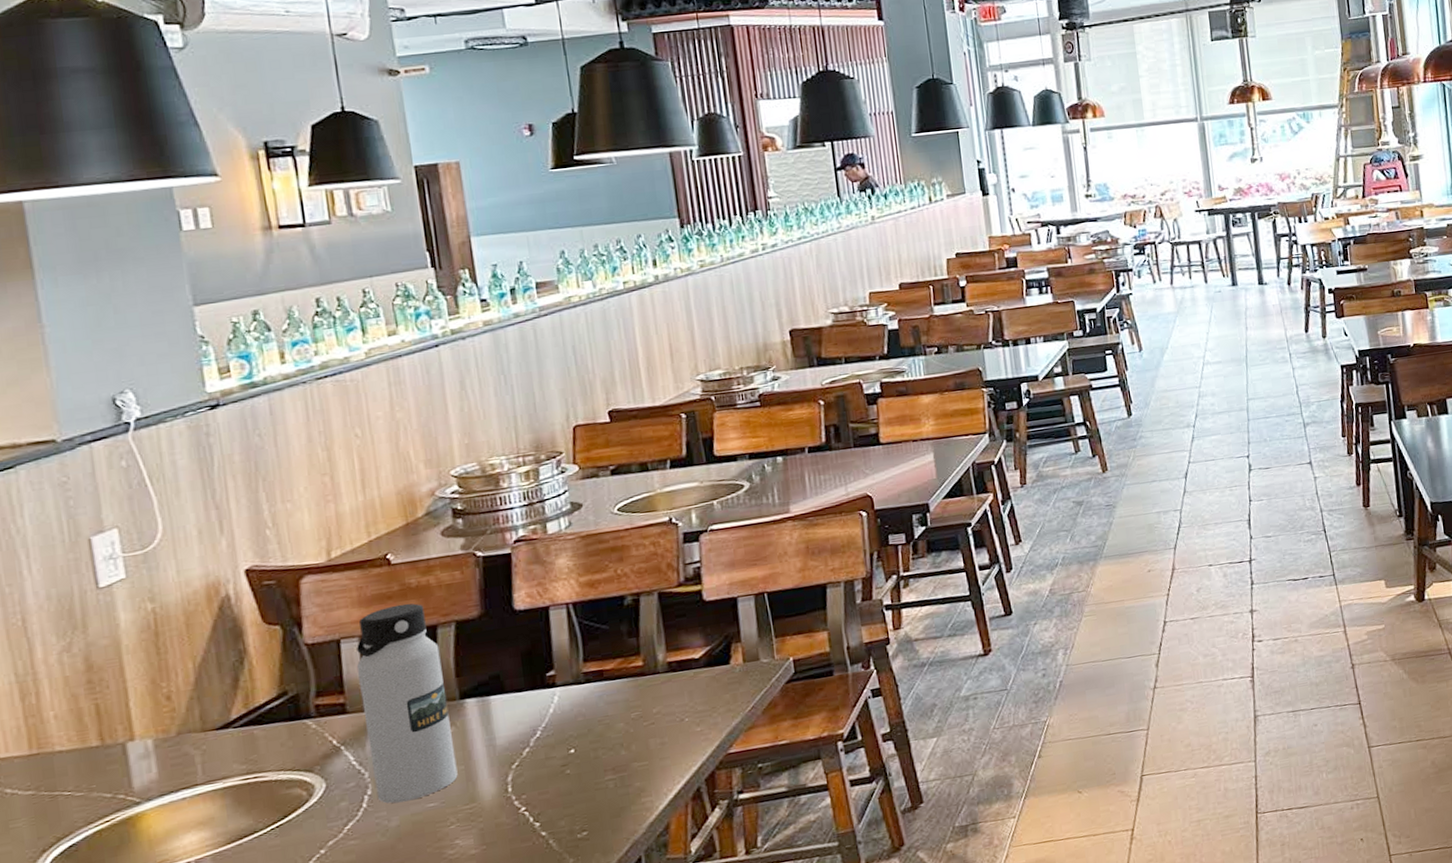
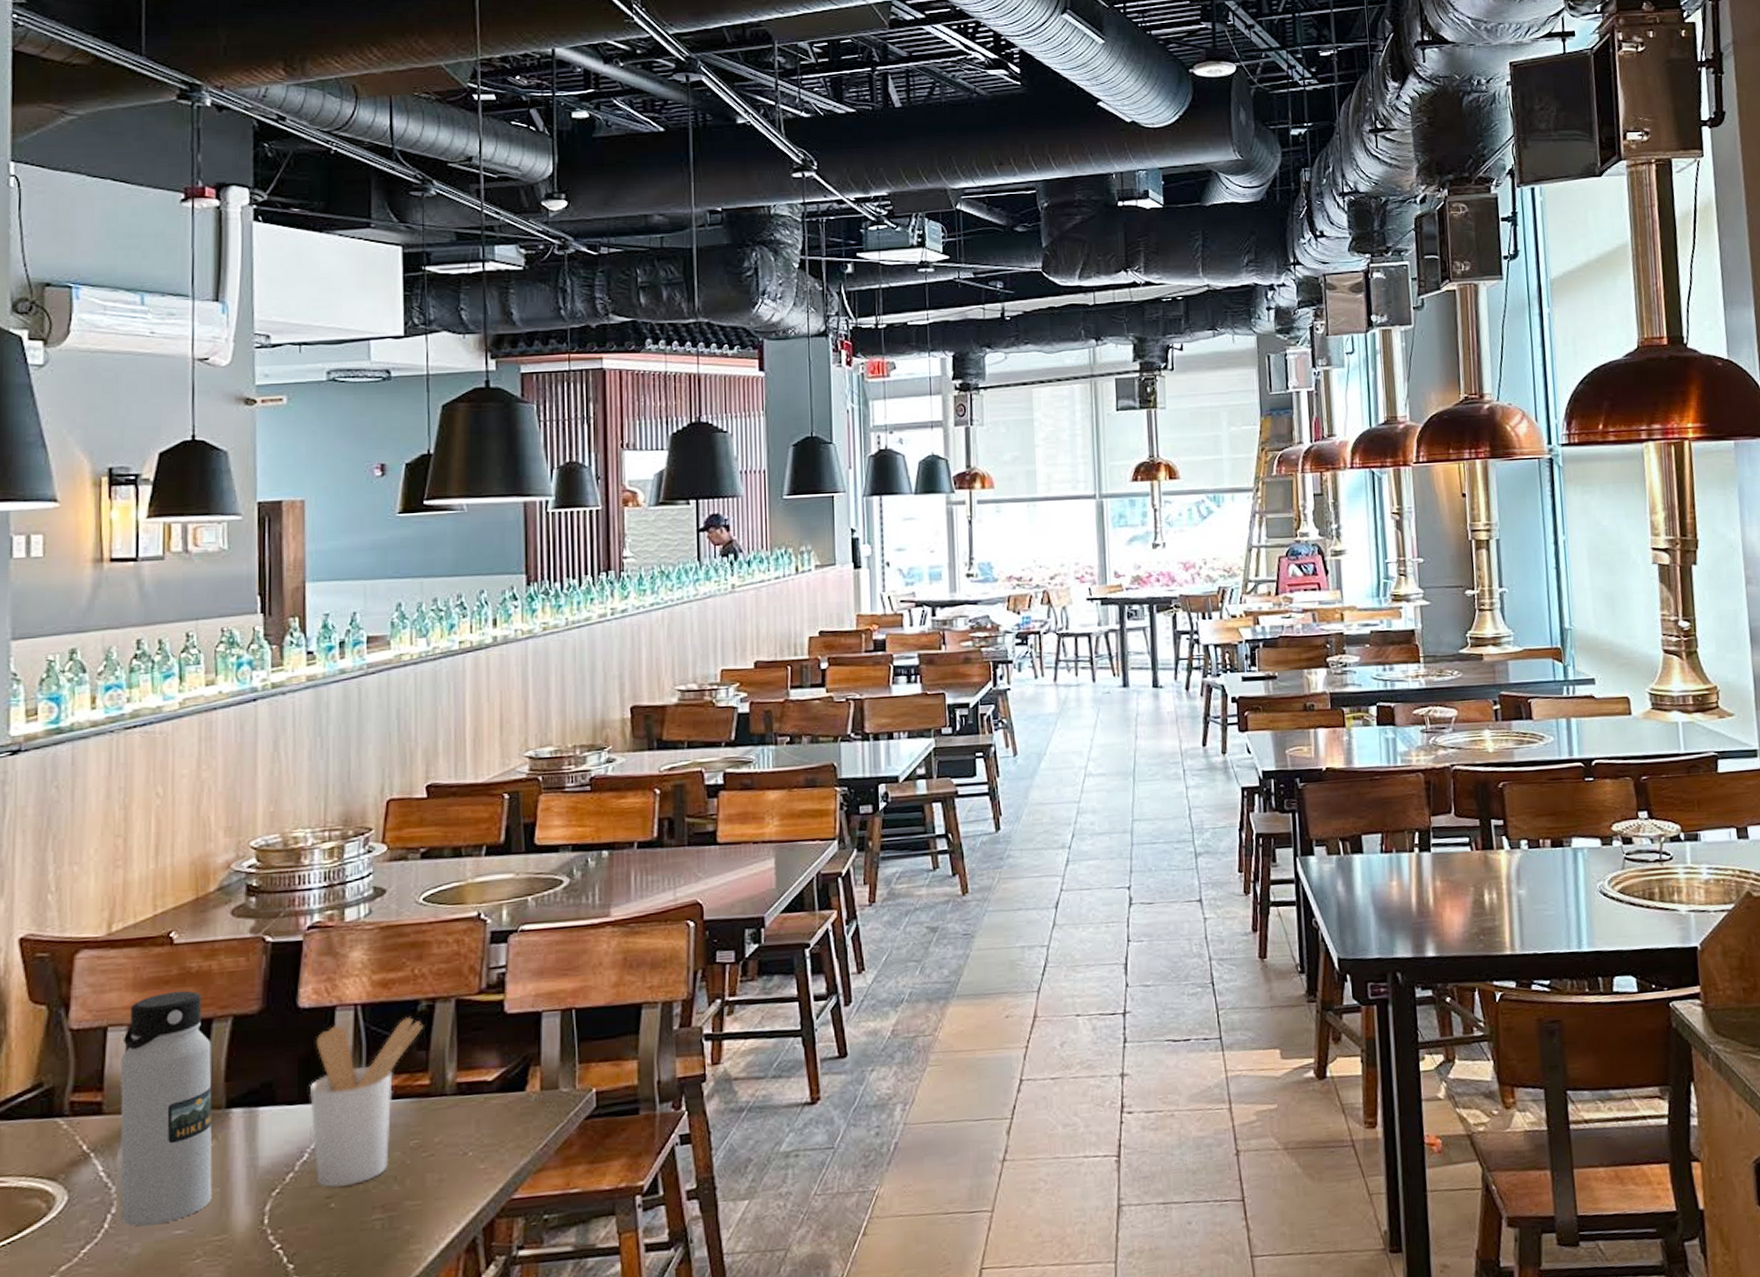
utensil holder: none [534,610,632,757] -> present [310,1017,424,1188]

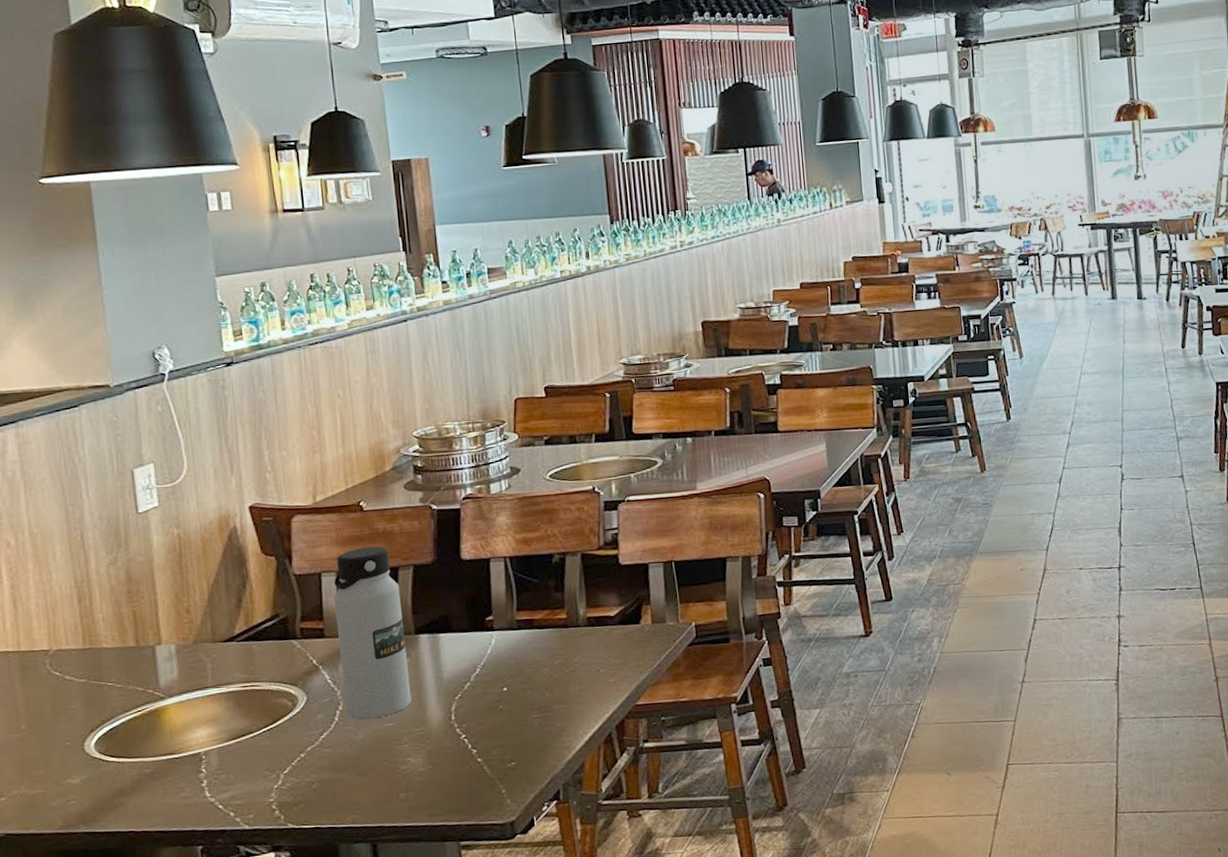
utensil holder: present [310,1017,424,1188] -> none [476,567,558,695]

